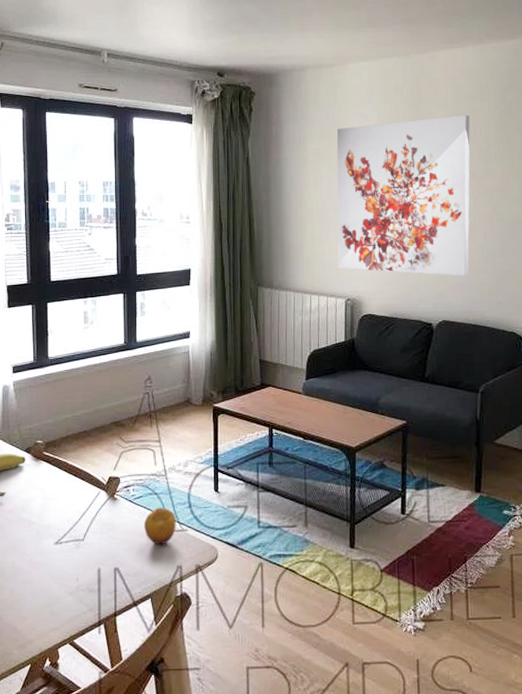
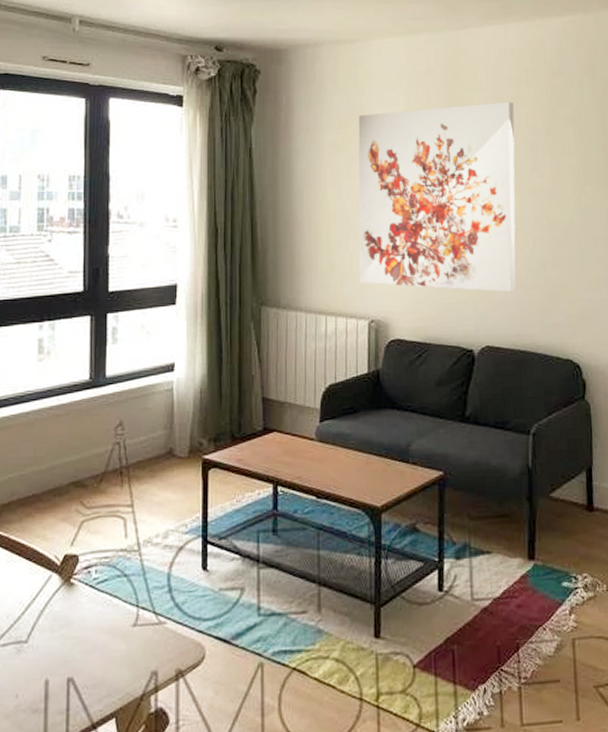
fruit: present [144,507,176,545] -> none [109,593,151,645]

